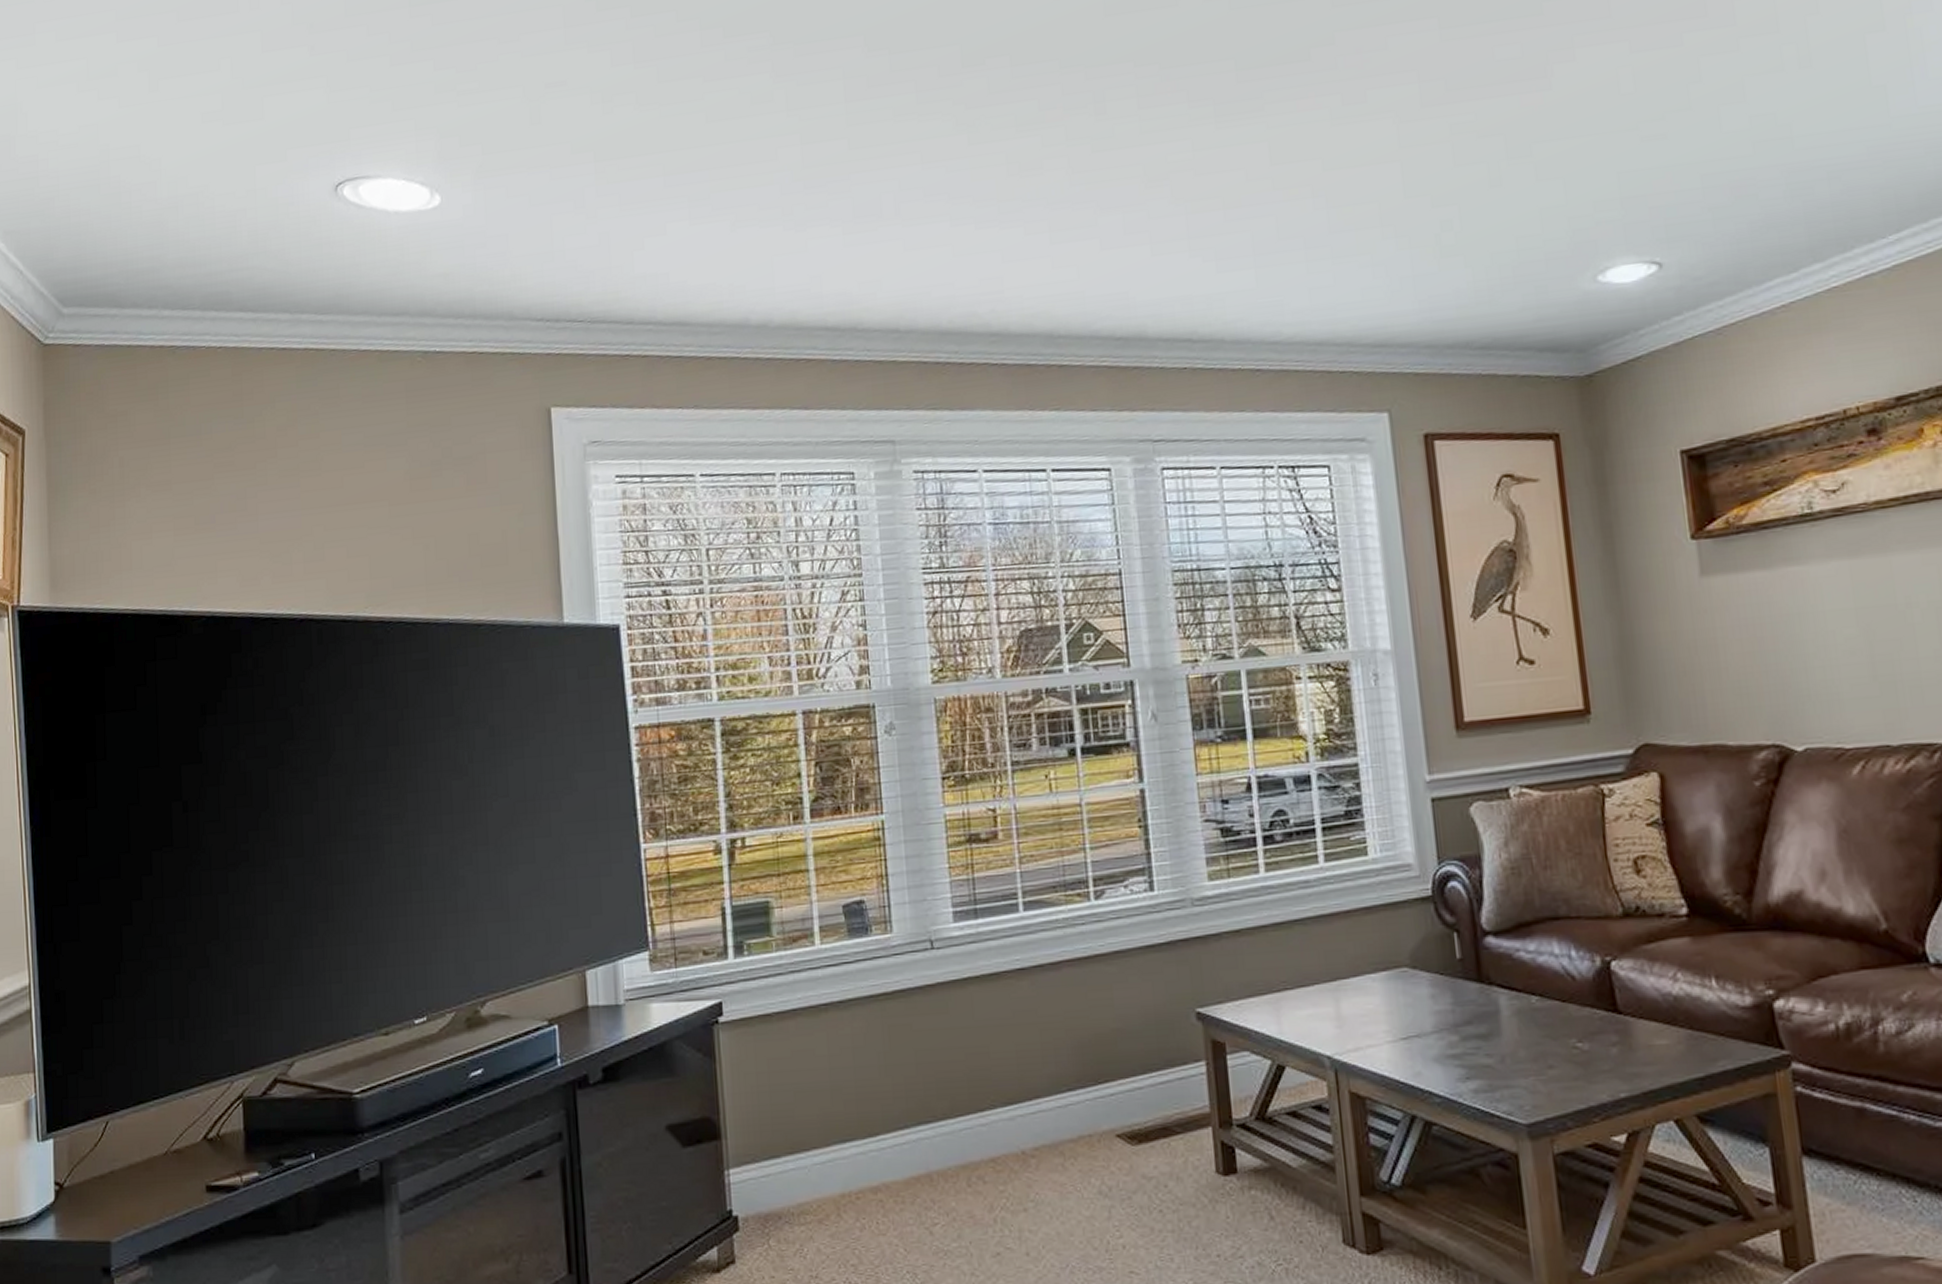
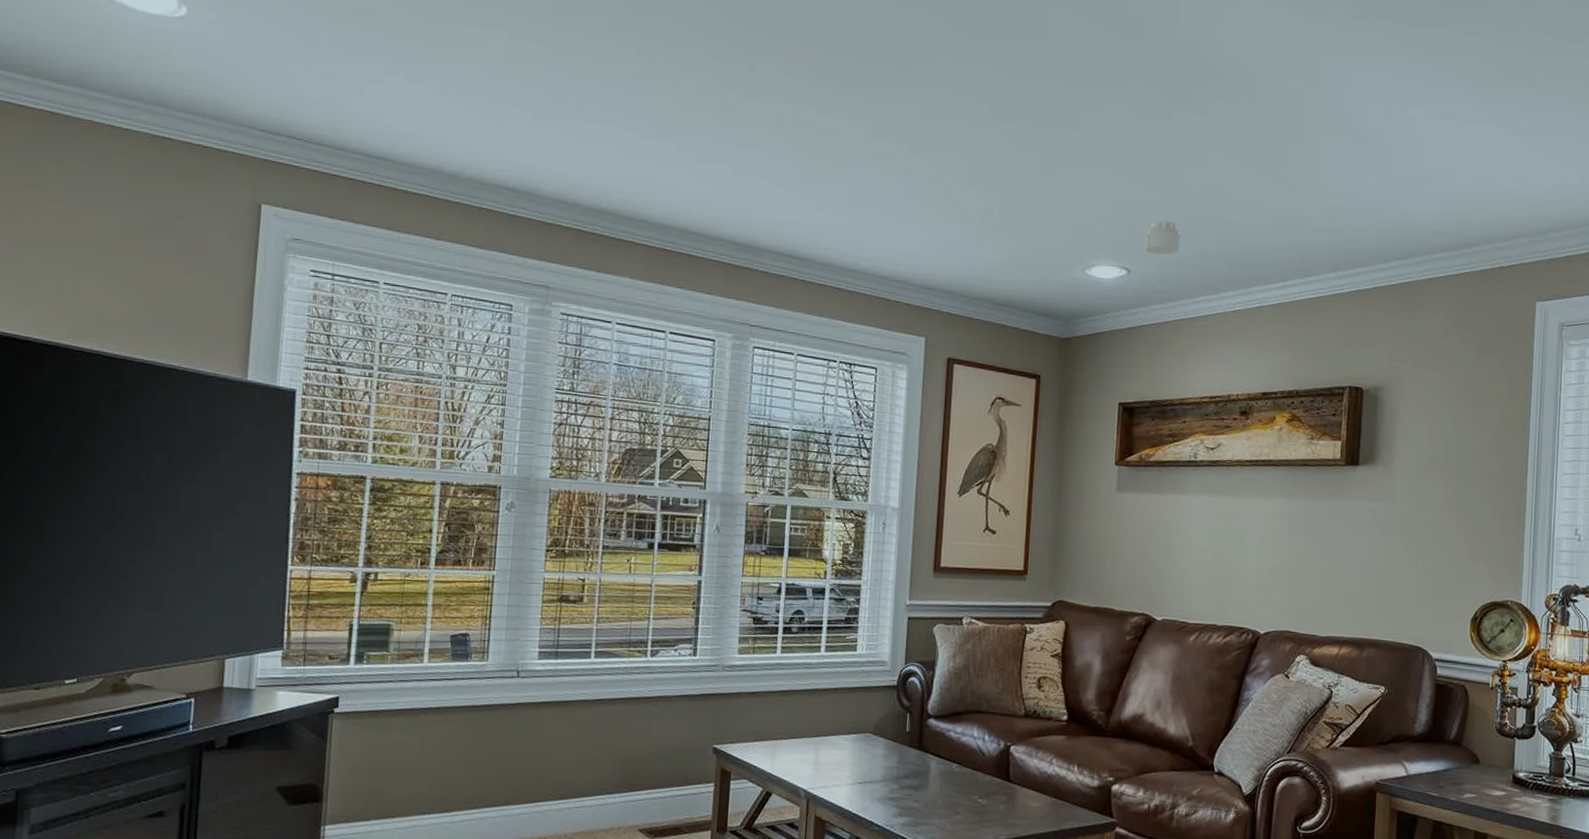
smoke detector: none [1675,184,1729,235] -> present [1145,220,1181,255]

